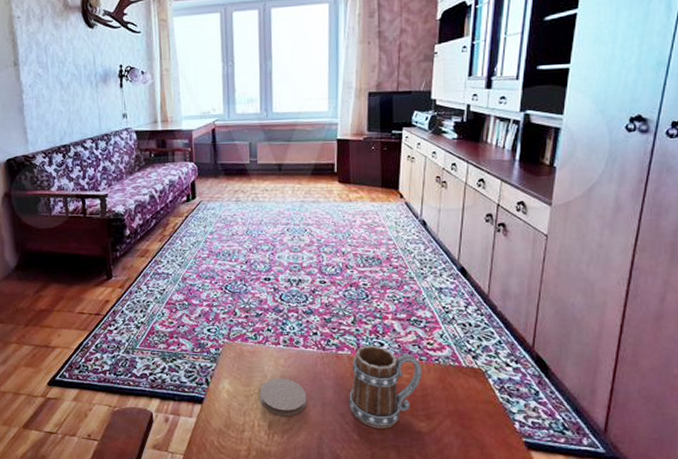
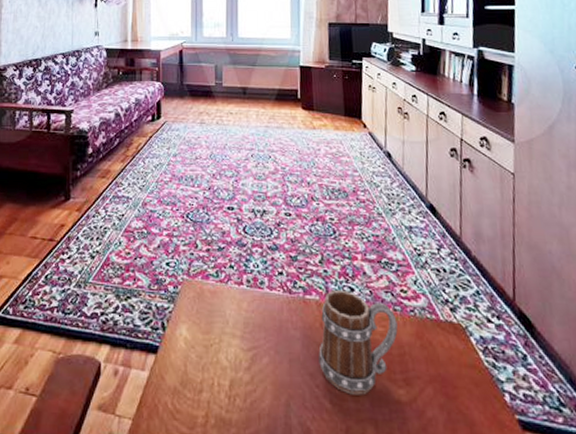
coaster: present [259,378,307,417] -> none [220,325,272,375]

